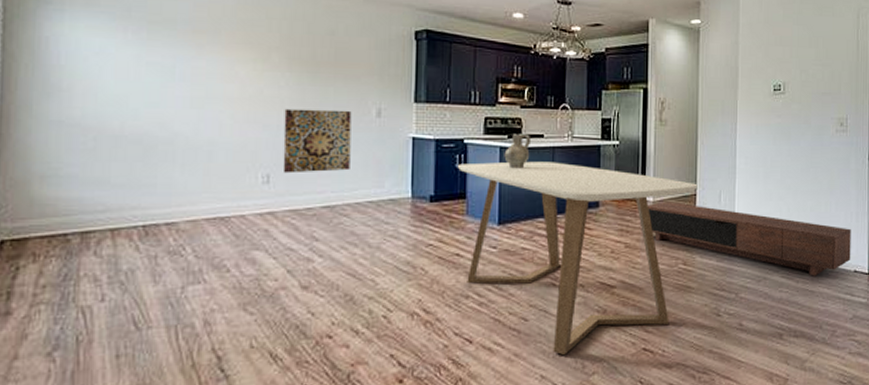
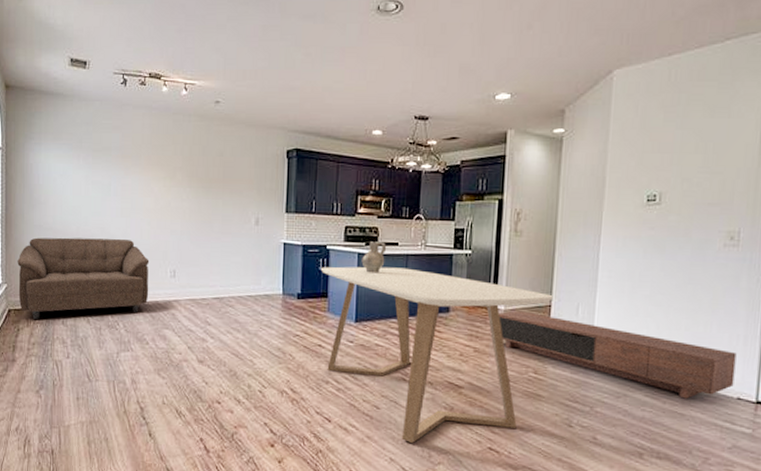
sofa: none [18,136,232,251] -> present [17,237,150,319]
wall art: present [282,108,352,174] -> none [185,217,236,270]

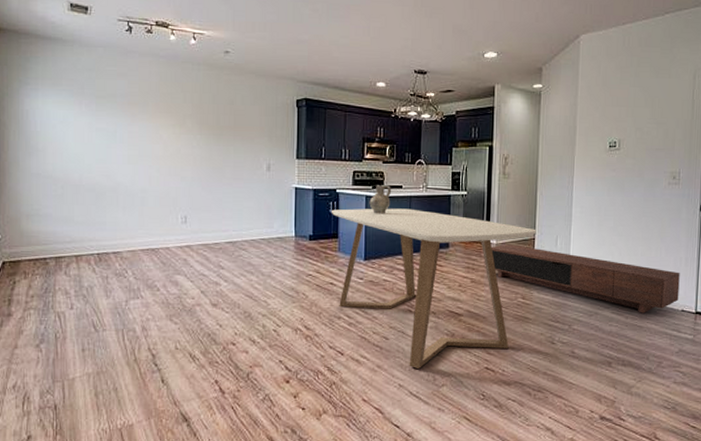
sofa: present [17,237,150,319] -> none [12,185,159,271]

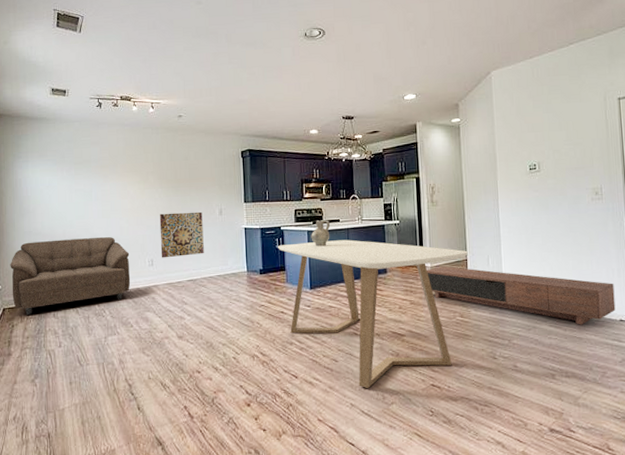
sofa: none [12,185,159,271] -> present [10,237,131,315]
wall art: none [196,164,247,216] -> present [159,211,204,258]

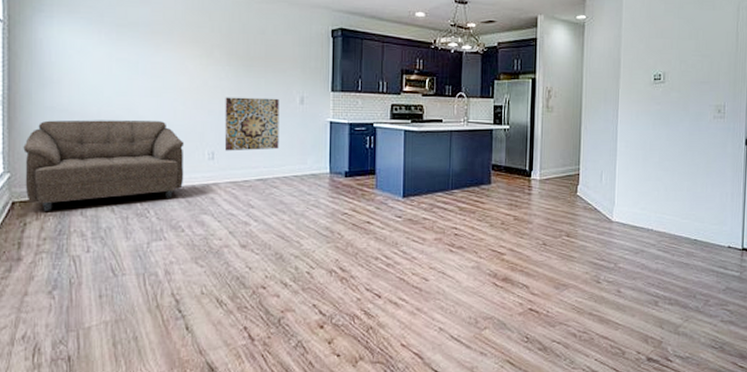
dining table: present [277,239,468,388] -> none [367,143,581,311]
ceramic jug: present [311,220,330,247] -> none [408,119,431,149]
media console: present [427,266,616,325] -> none [535,180,726,250]

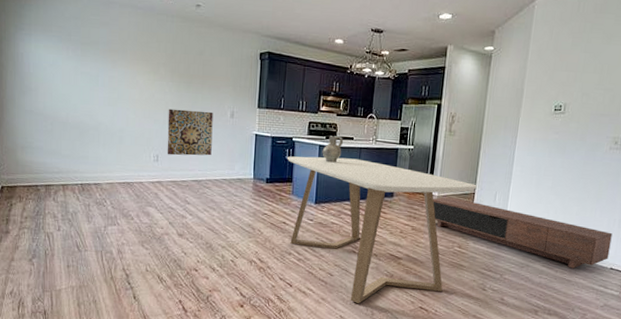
sofa: present [23,120,185,211] -> none [9,121,135,196]
dining table: none [367,143,581,311] -> present [287,156,477,303]
ceramic jug: none [408,119,431,149] -> present [322,136,343,163]
media console: none [535,180,726,250] -> present [433,197,613,269]

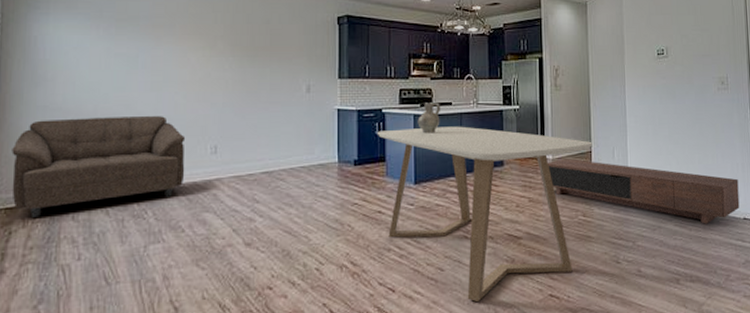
sofa: none [9,121,135,196] -> present [12,116,186,217]
wall art: present [167,108,213,156] -> none [228,87,285,144]

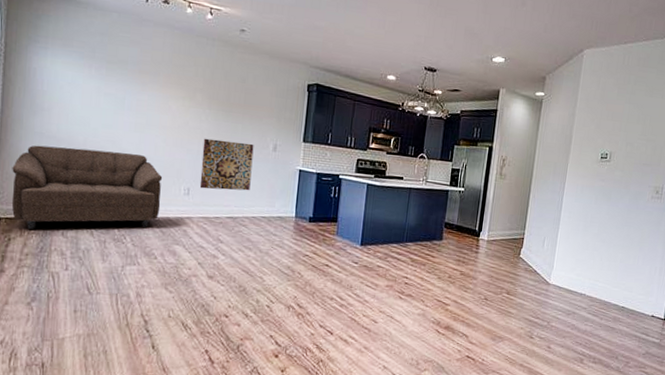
wall art: none [228,87,285,144] -> present [199,138,254,191]
dining table: present [377,126,592,302] -> none [332,194,526,353]
ceramic jug: present [417,102,440,134] -> none [370,174,392,203]
media console: present [548,159,740,224] -> none [482,241,654,316]

